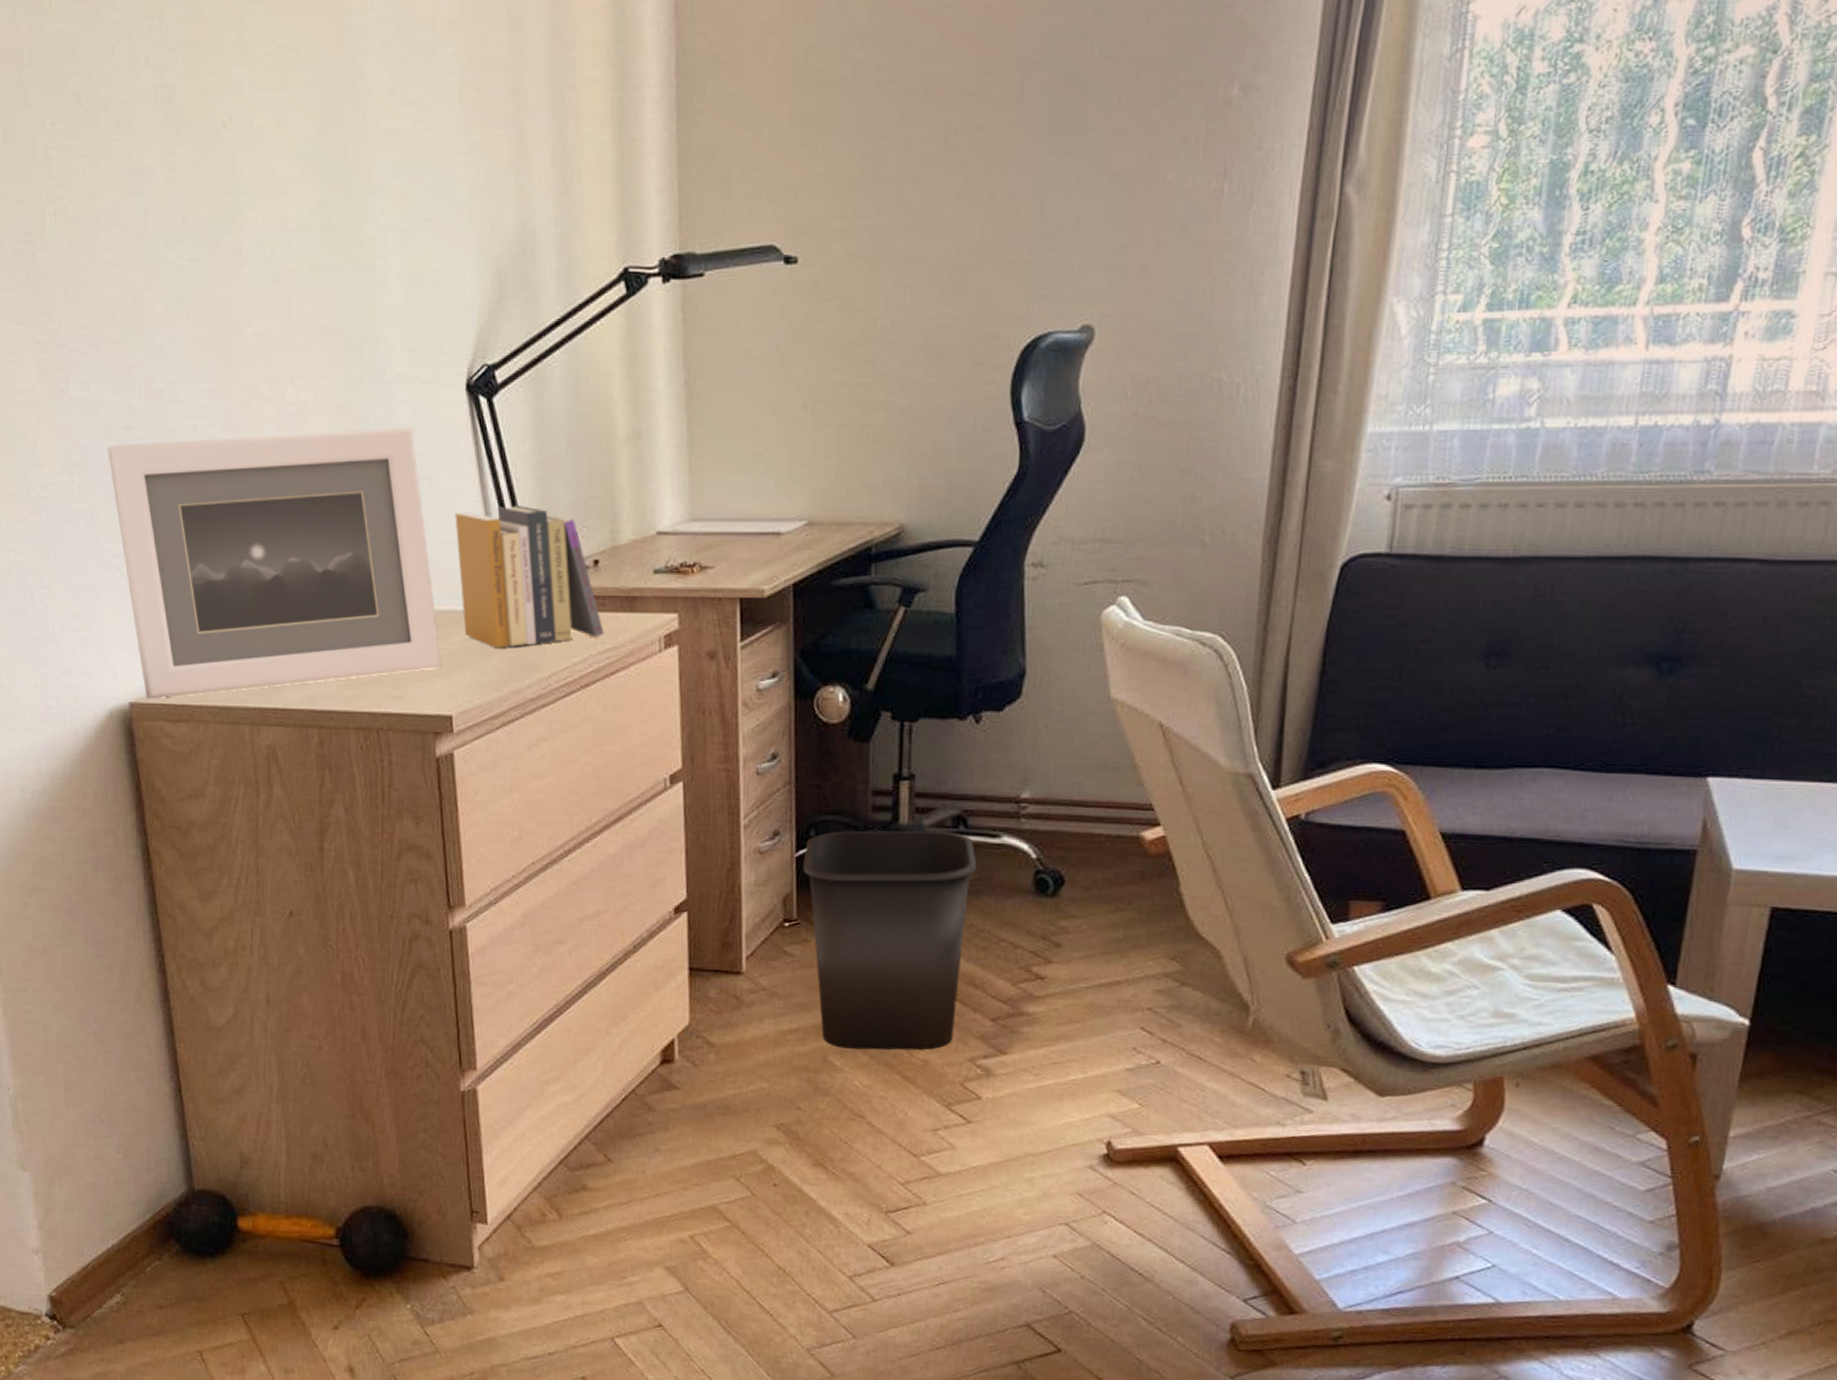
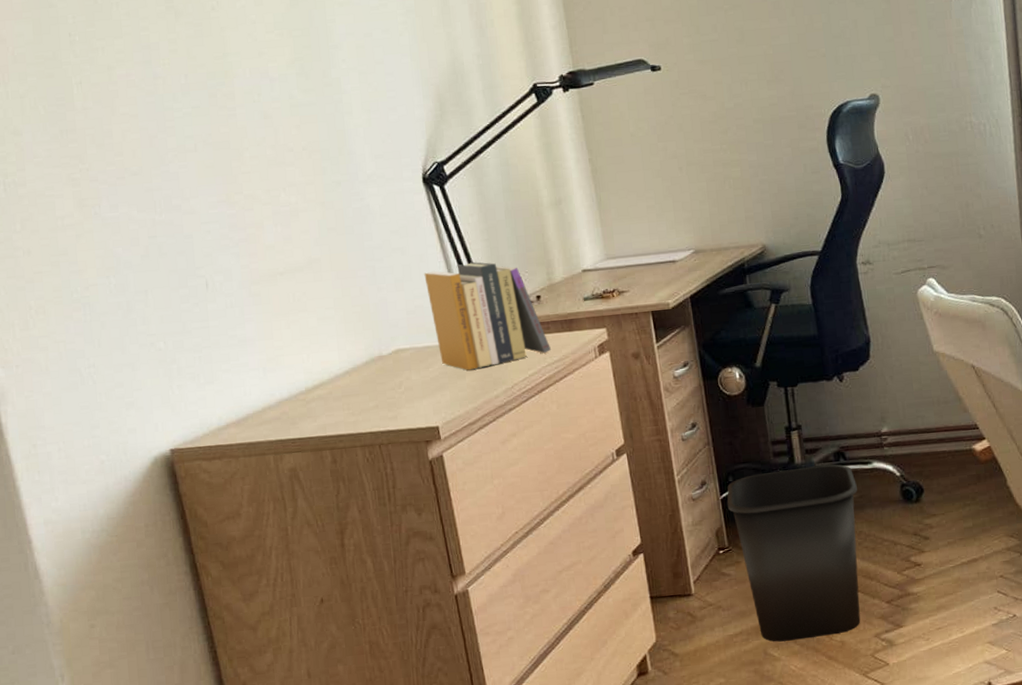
picture frame: present [108,428,442,699] -> none [137,213,427,445]

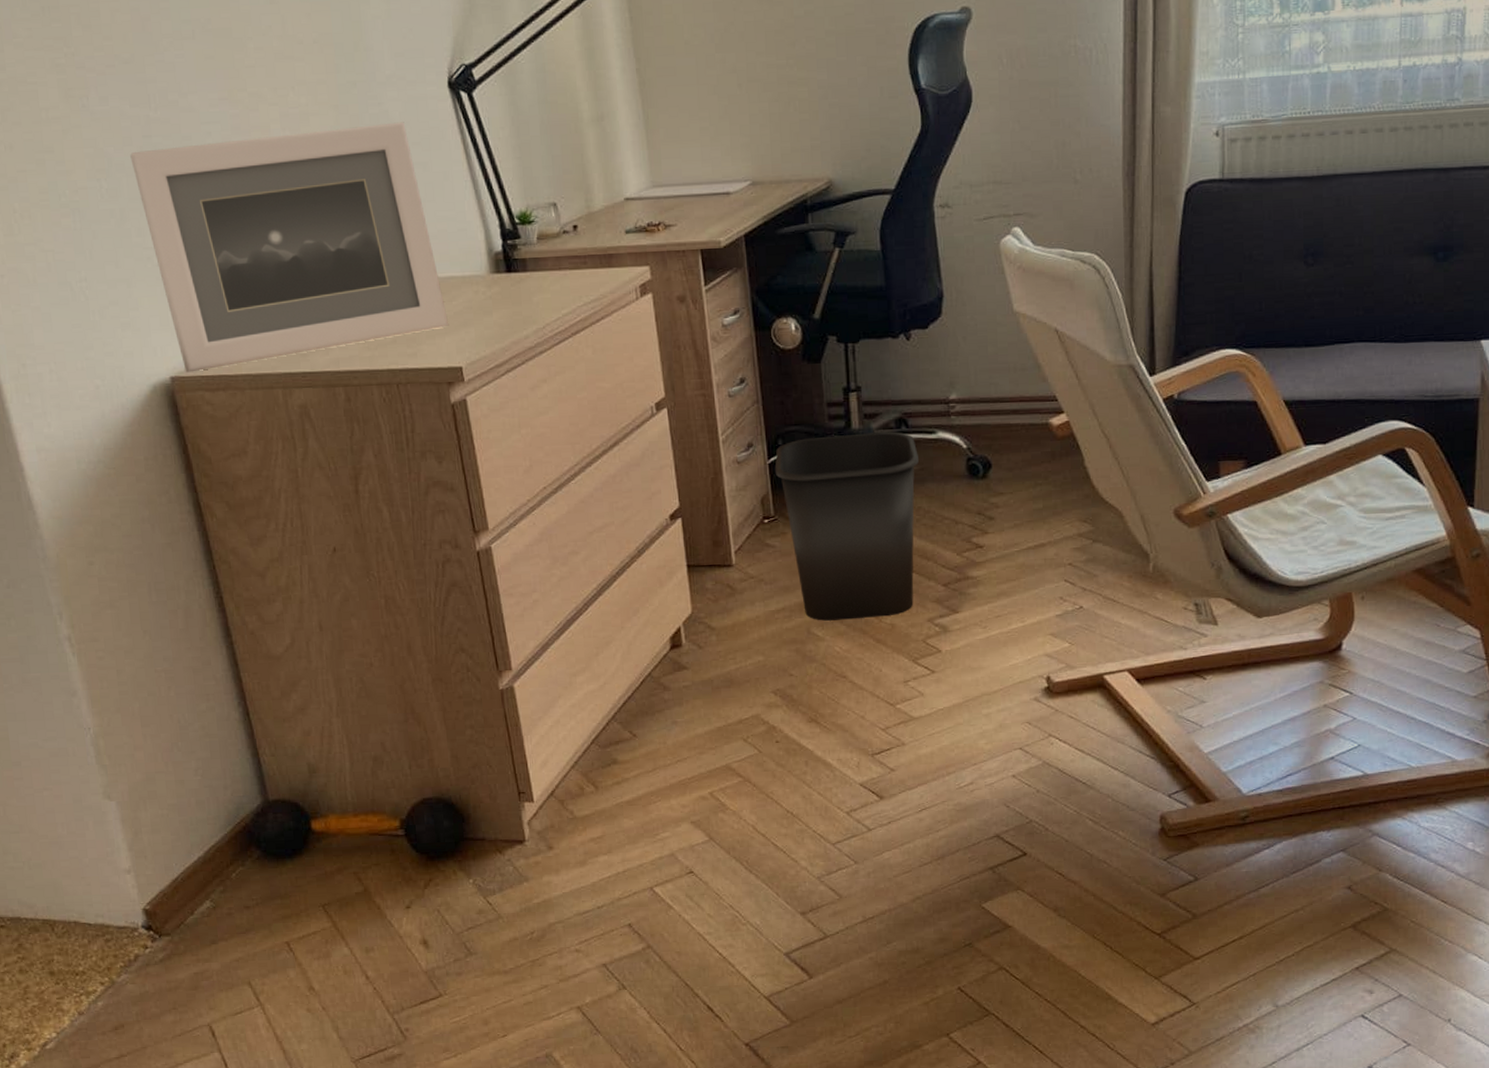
picture frame: none [137,213,427,445] -> present [130,122,449,373]
books: present [424,261,551,371] -> none [448,182,587,306]

